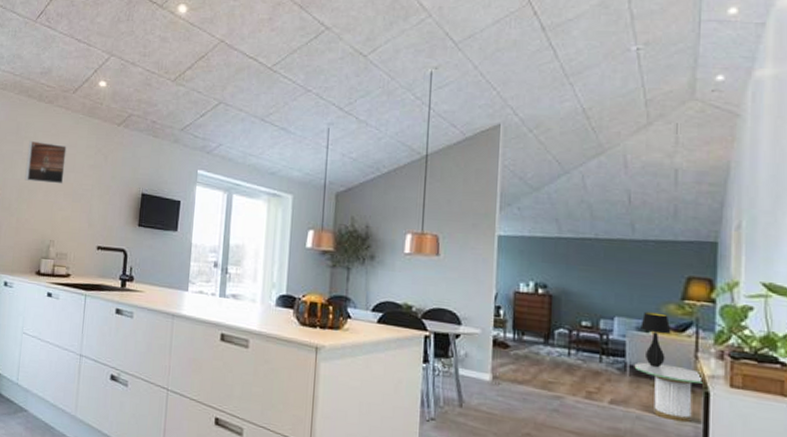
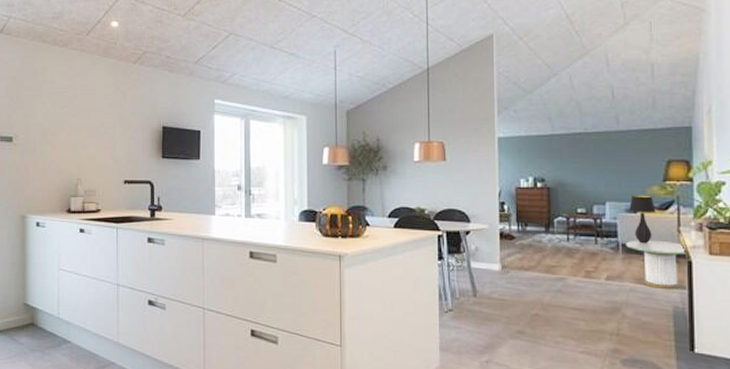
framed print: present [24,140,67,184] -> none [47,84,85,124]

